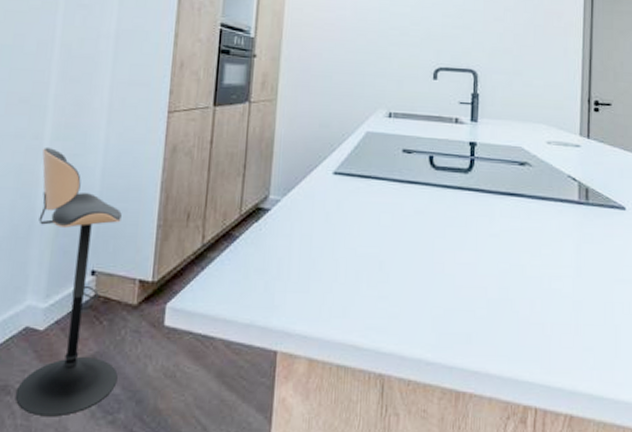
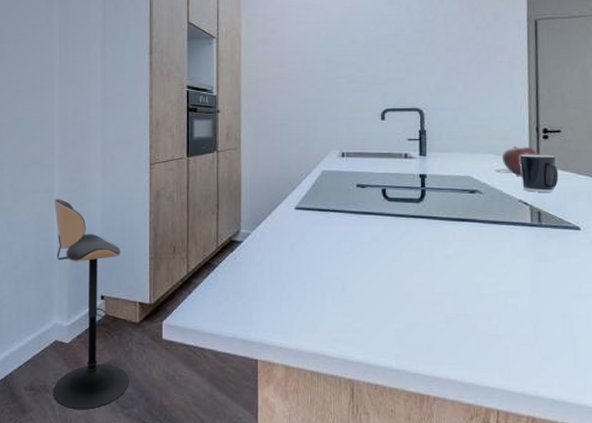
fruit: none [553,116,588,150] -> present [501,145,538,177]
mug: none [571,126,607,169] -> present [520,154,559,193]

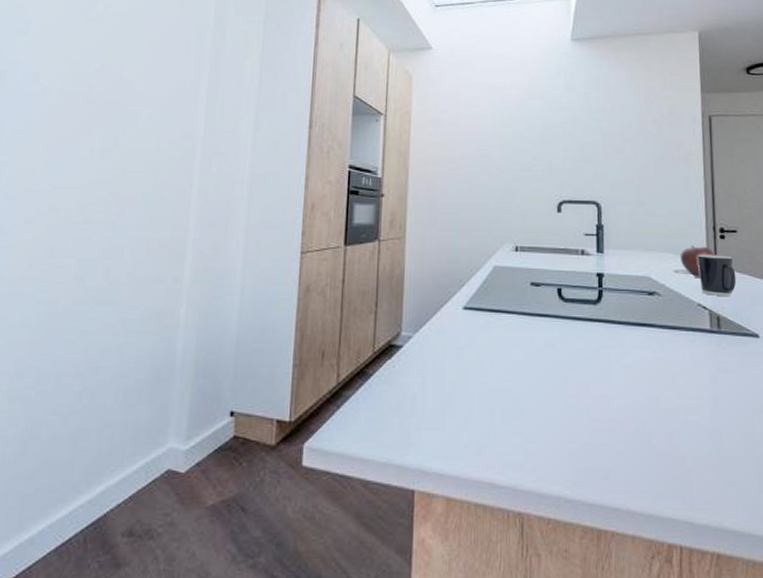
bar stool: present [53,198,129,410] -> none [158,290,259,561]

